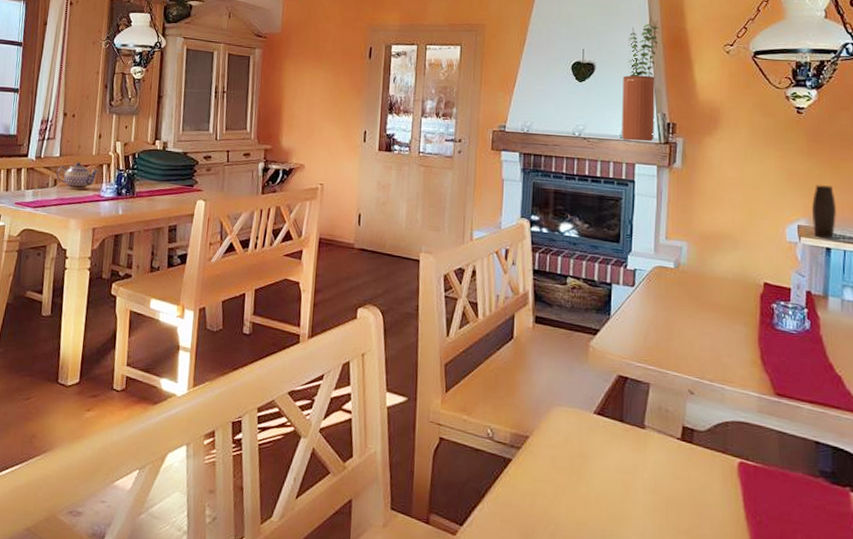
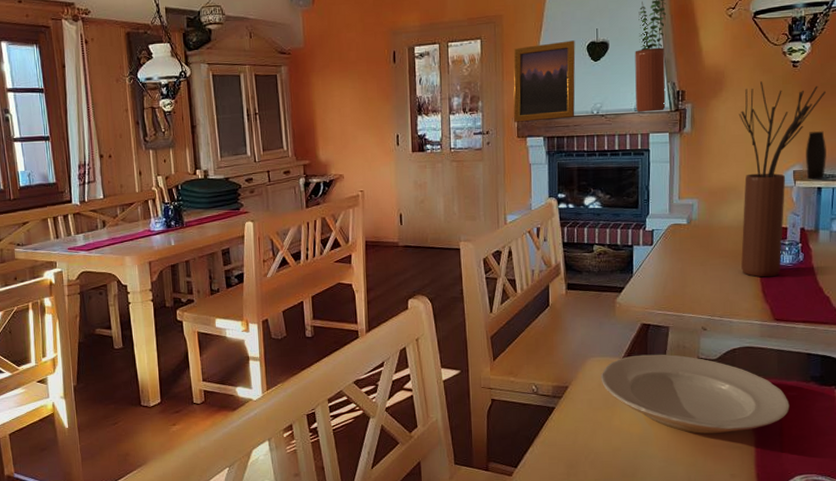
teapot: present [56,162,100,190] -> none [103,201,146,229]
picture frame: none [488,57,559,137] -> present [513,40,576,122]
plate: none [567,411,794,526] -> present [601,354,790,434]
vase: none [735,124,834,343] -> present [738,81,825,278]

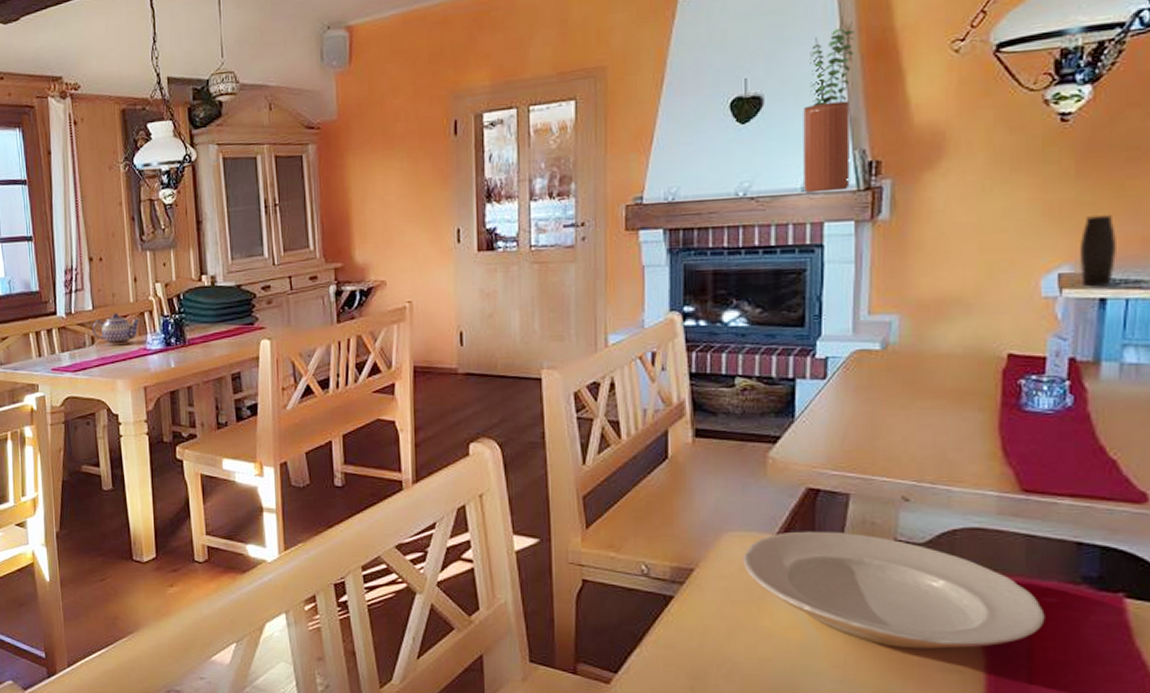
teapot: none [103,201,146,229] -> present [92,313,141,346]
picture frame: present [513,40,576,122] -> none [619,96,713,210]
vase: present [738,81,825,278] -> none [968,144,1116,429]

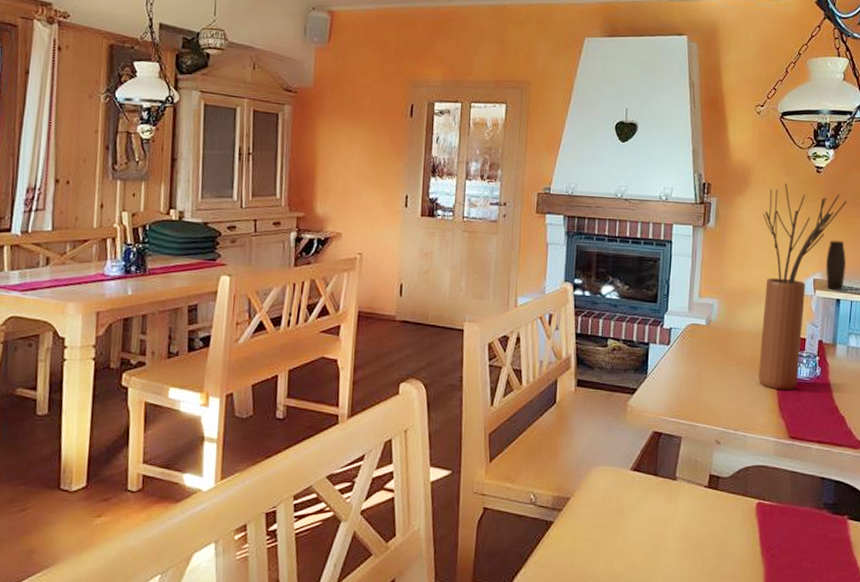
teapot: present [92,313,141,346] -> none [48,236,103,269]
plate: present [743,531,1045,650] -> none [606,466,802,563]
vase: present [803,20,855,193] -> none [661,78,698,202]
vase: none [968,144,1116,429] -> present [759,183,847,391]

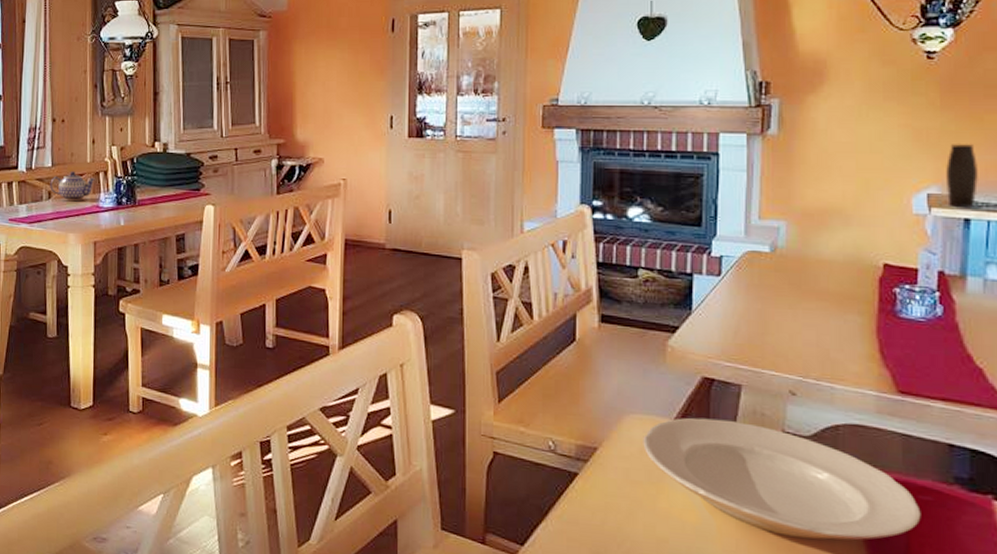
teapot: none [48,236,103,269] -> present [50,171,96,202]
plate: none [606,466,802,563] -> present [643,417,921,541]
vase: present [759,183,847,391] -> none [846,75,976,334]

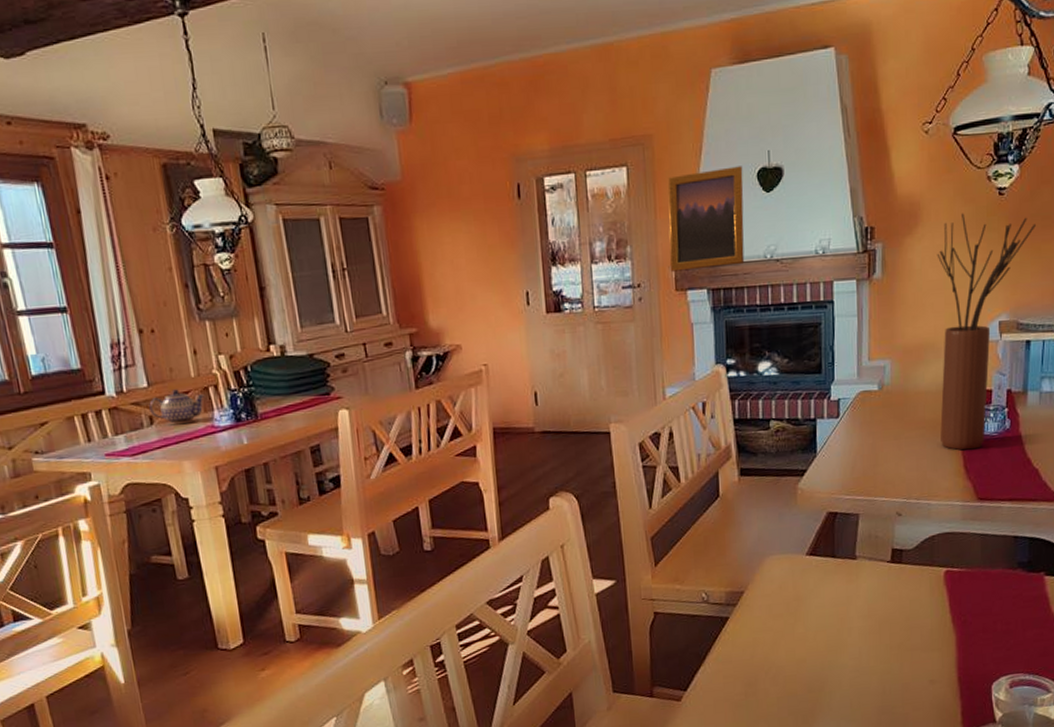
picture frame: none [537,14,622,110] -> present [668,166,745,272]
plate: present [643,417,921,541] -> none [781,546,995,637]
vase: none [846,75,976,334] -> present [937,213,1036,451]
vase: present [946,144,978,208] -> none [1013,273,1036,332]

